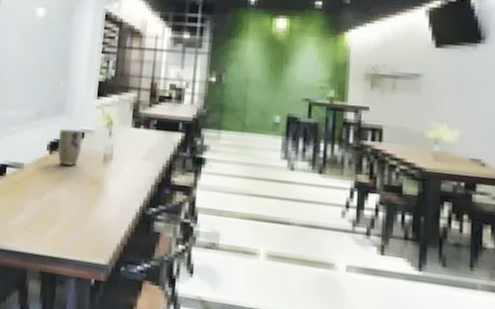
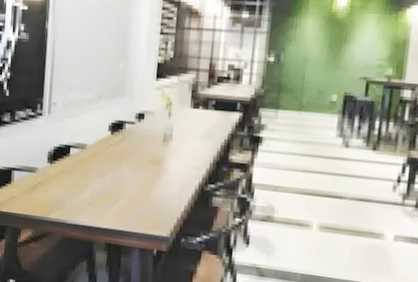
plant pot: present [57,128,83,166] -> none [118,110,144,146]

